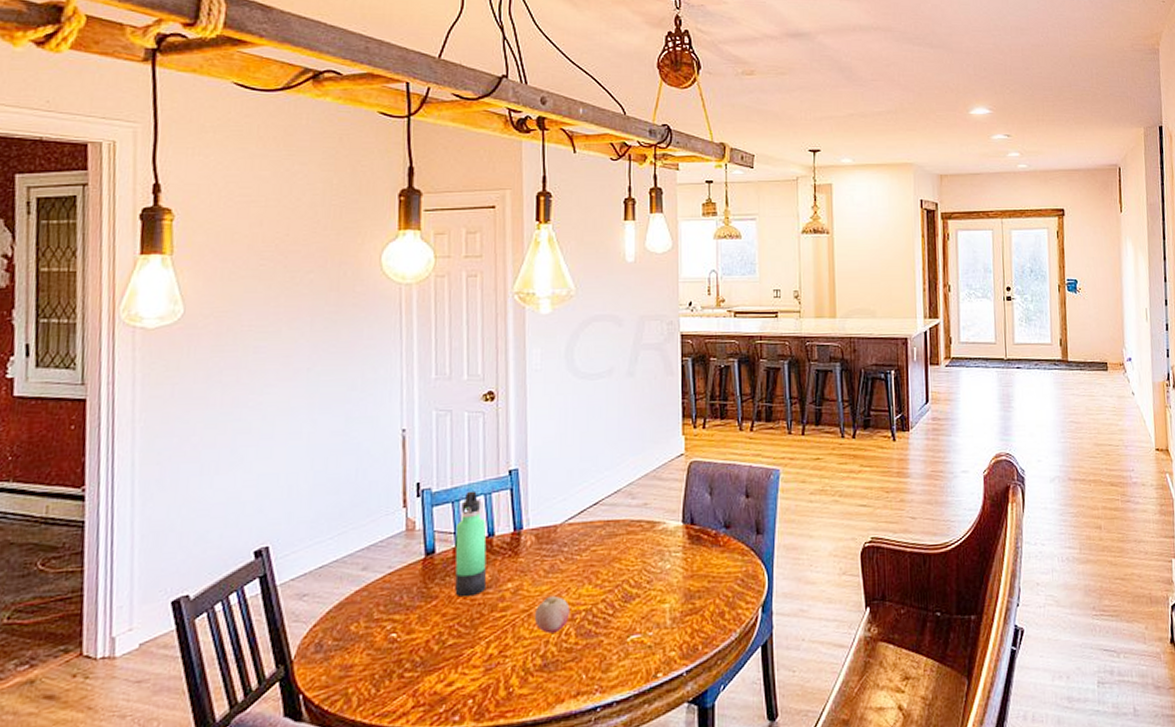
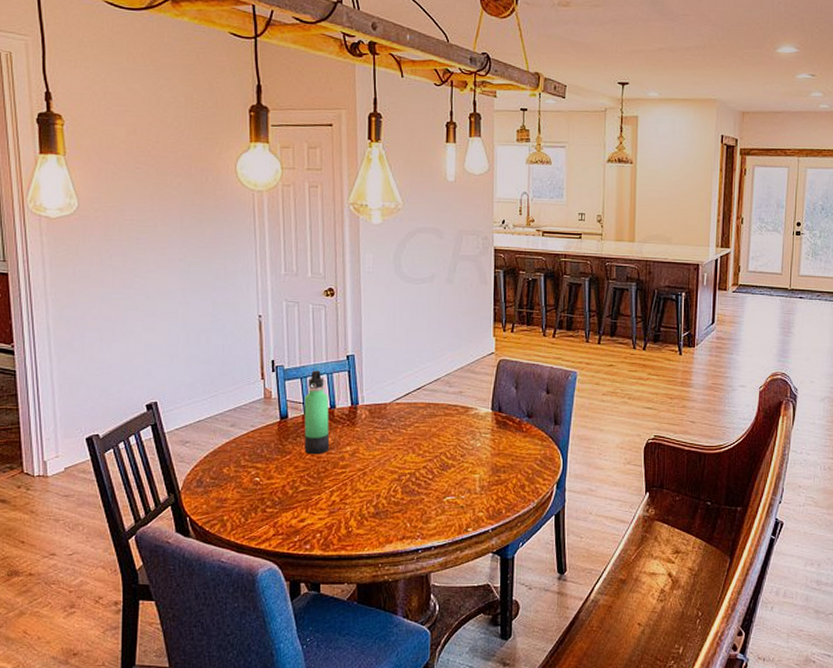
fruit: present [534,595,570,634] -> none [368,459,397,489]

